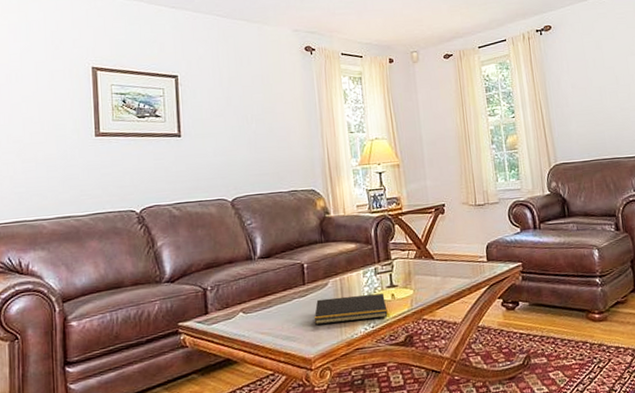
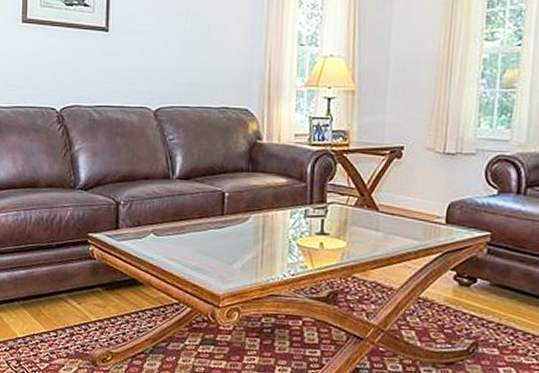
notepad: present [314,293,388,325] -> none [228,234,313,267]

